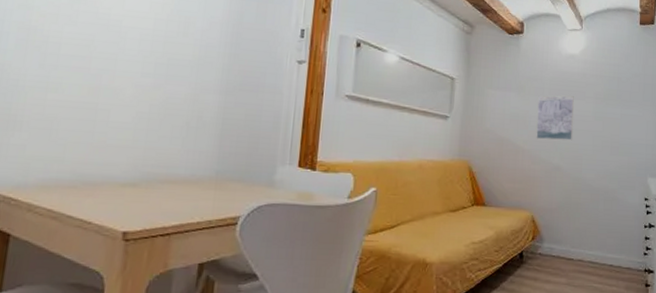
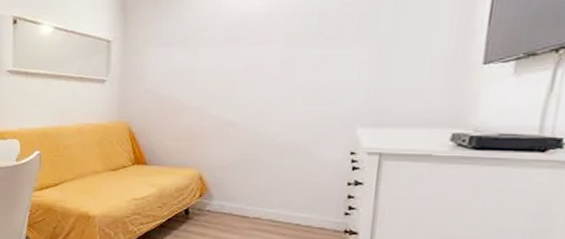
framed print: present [536,95,574,141] -> none [205,42,255,95]

